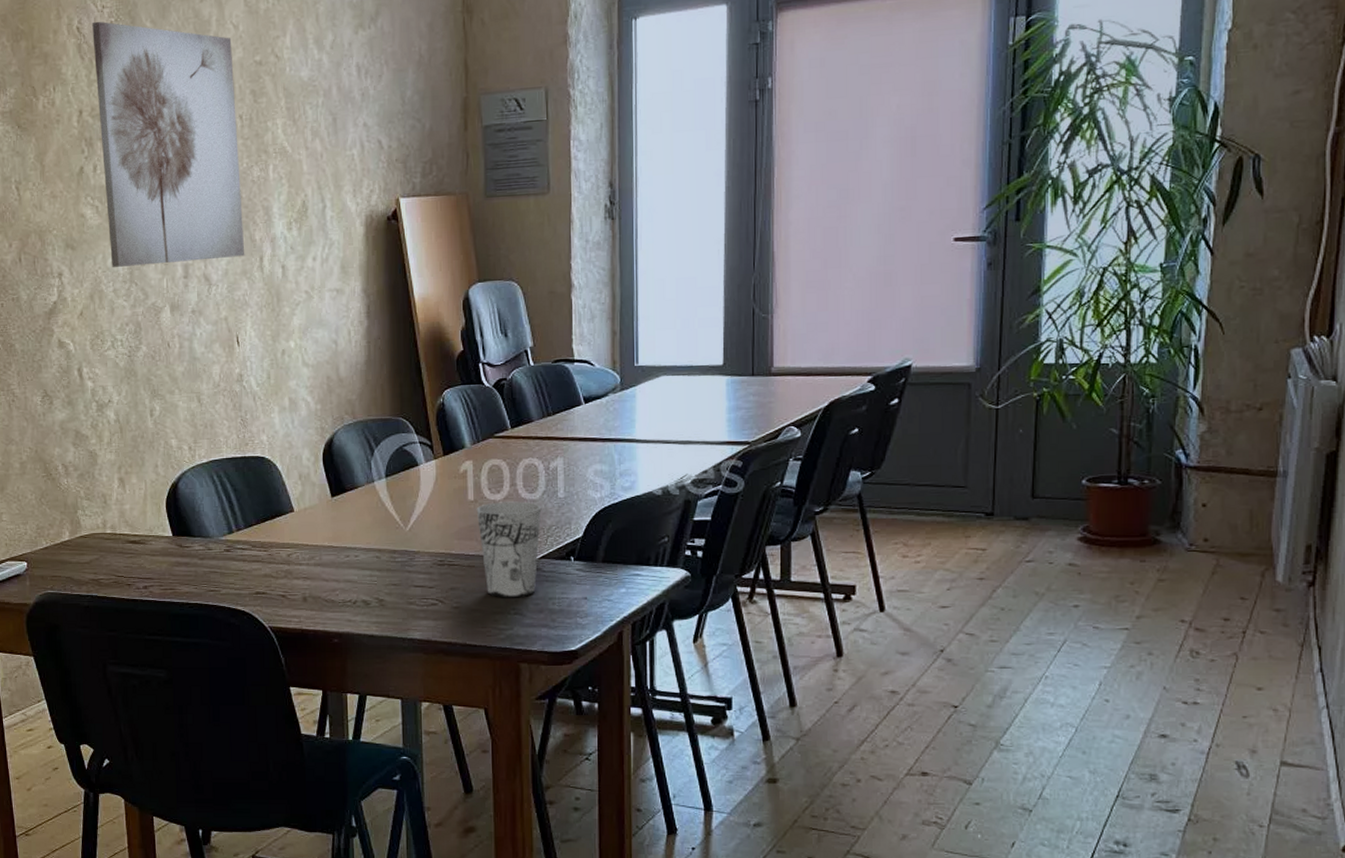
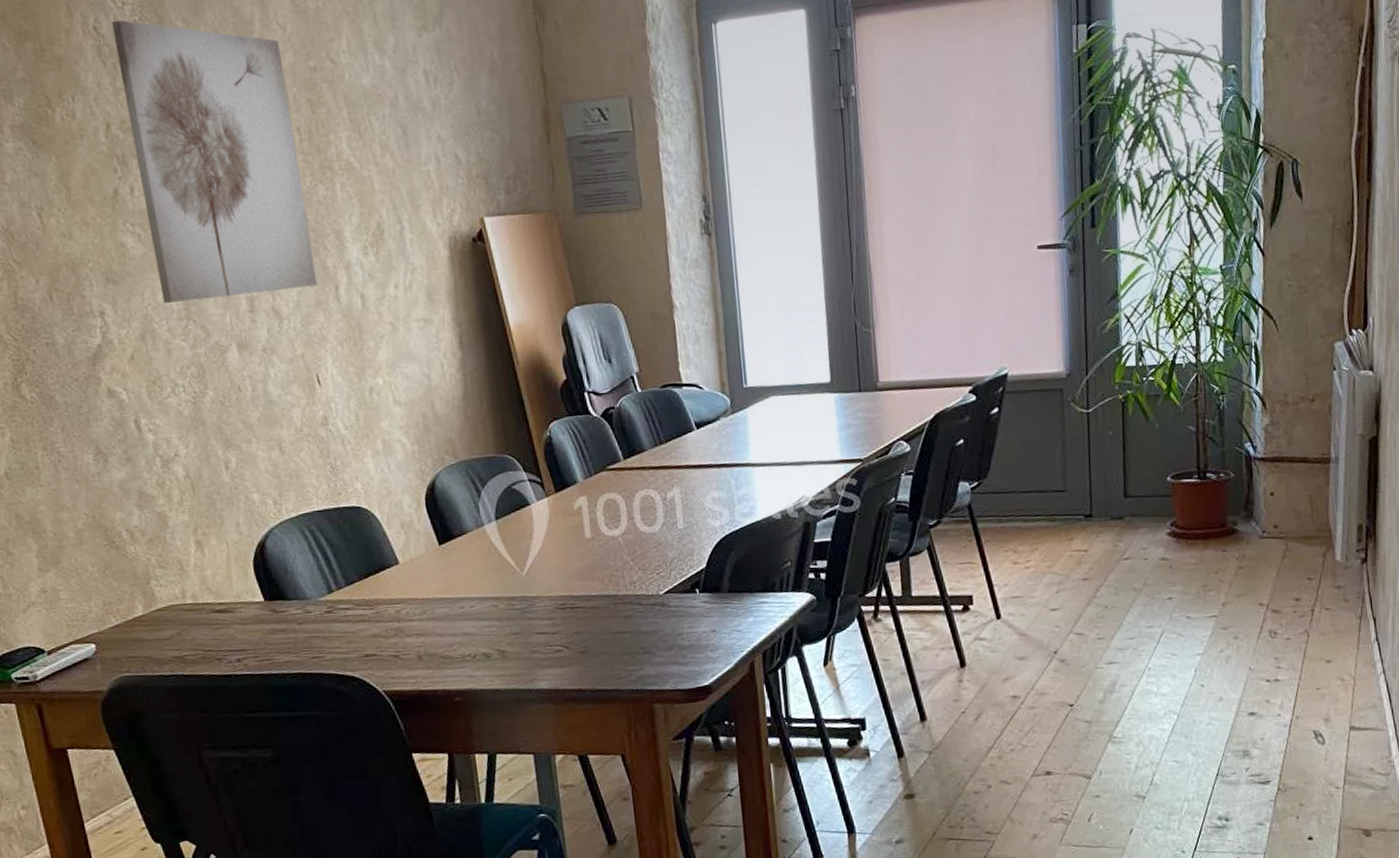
cup: present [476,501,542,598] -> none [594,535,663,638]

